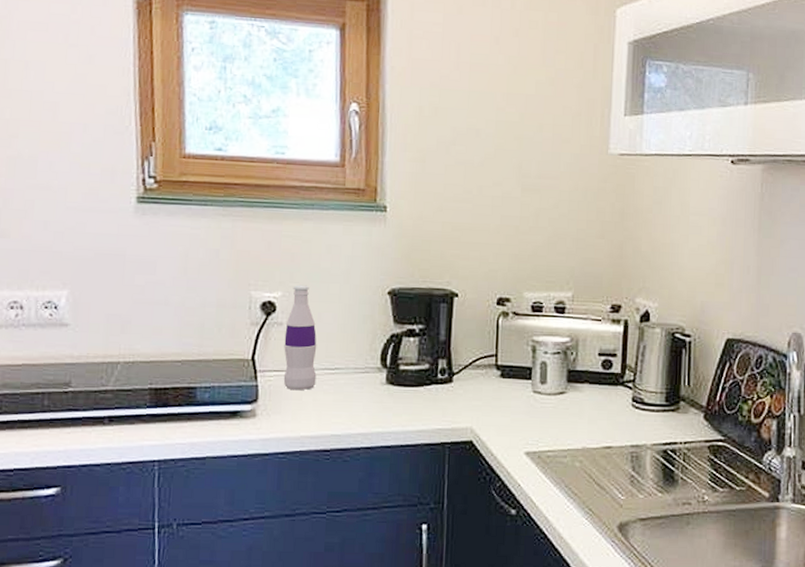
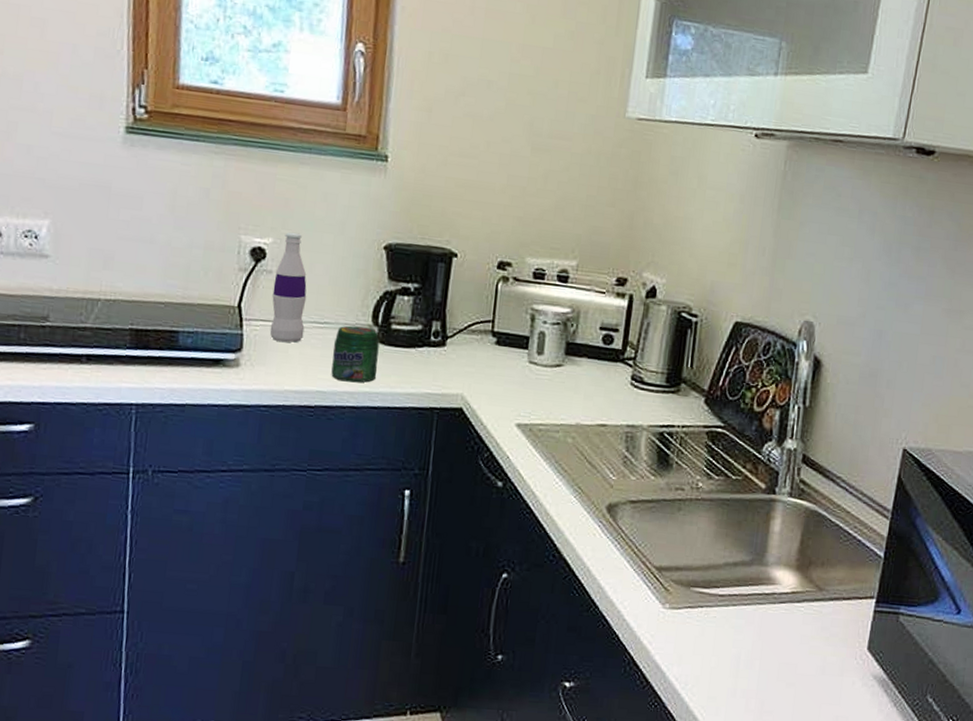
jar: none [344,369,389,424] -> present [331,325,380,383]

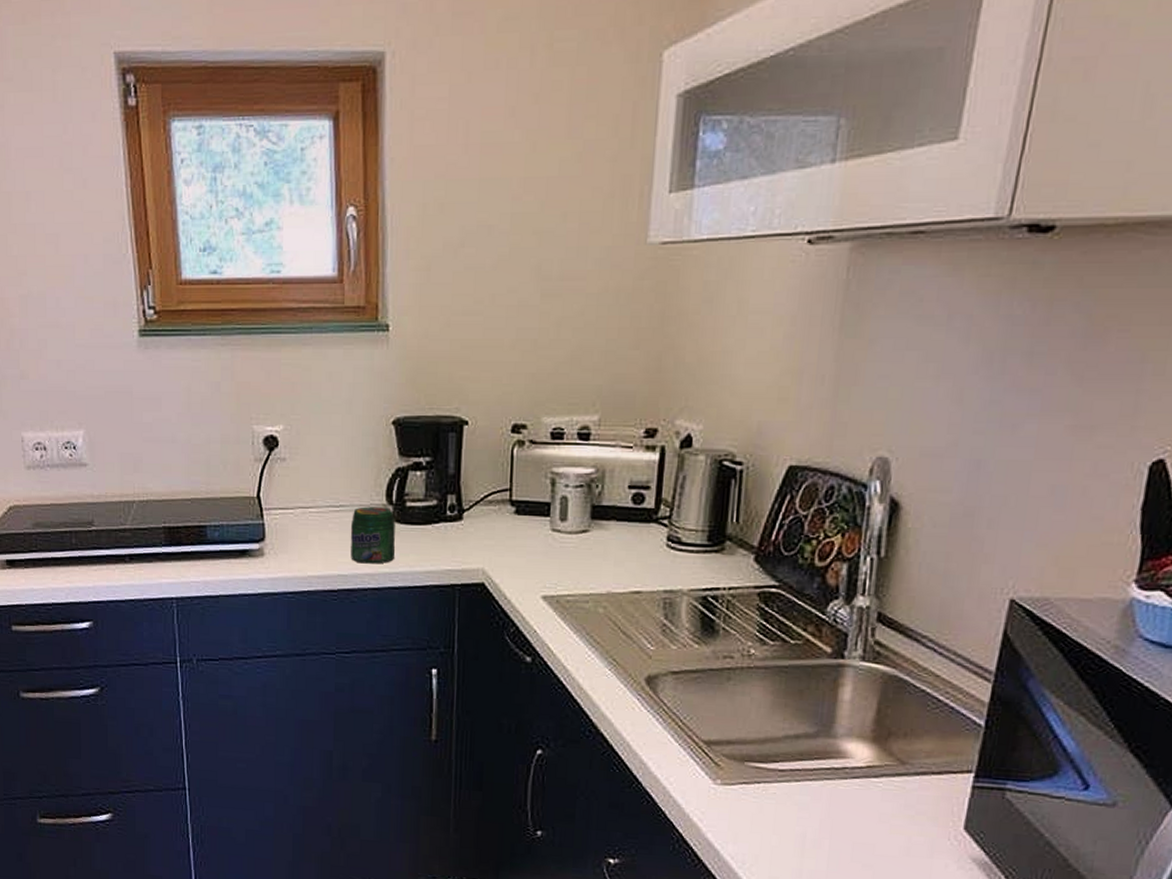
bottle: present [270,232,307,343] -> none [288,417,321,529]

